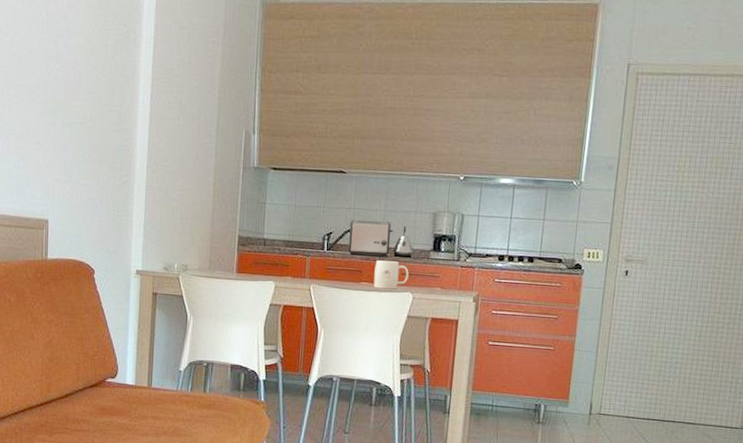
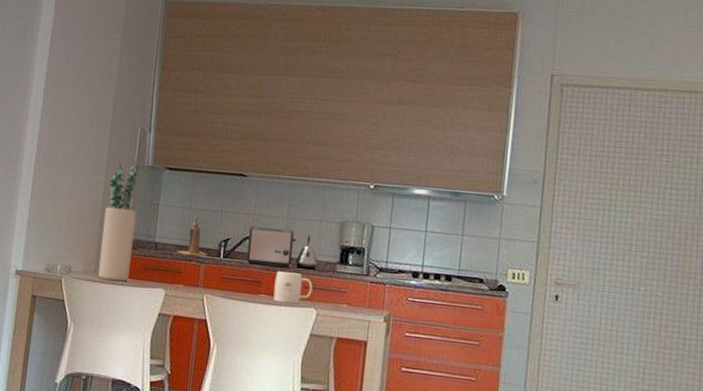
vase: none [213,162,245,277] -> present [98,161,139,282]
soap dispenser: none [284,212,313,250] -> present [177,215,208,257]

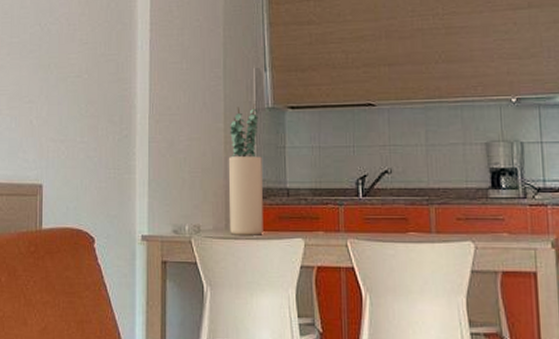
soap dispenser: present [177,215,208,257] -> none [312,154,346,199]
toaster: present [246,225,297,268] -> none [387,157,441,200]
mug: present [273,271,313,304] -> none [423,204,466,239]
kettle: present [296,236,318,271] -> none [443,162,468,200]

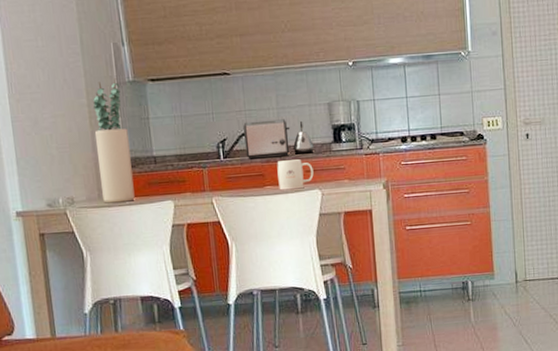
toaster: none [387,157,441,200] -> present [243,119,291,160]
mug: none [423,204,466,239] -> present [277,159,314,191]
kettle: none [443,162,468,200] -> present [293,121,314,156]

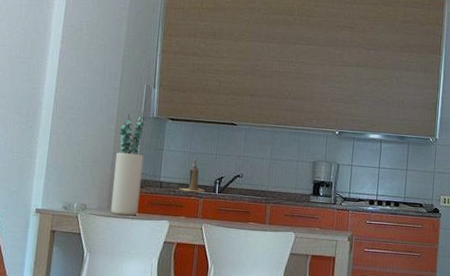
soap dispenser: none [177,122,209,164] -> present [179,158,206,193]
toaster: present [243,119,291,160] -> none [237,166,279,200]
mug: present [277,159,314,191] -> none [260,203,292,229]
kettle: present [293,121,314,156] -> none [278,173,296,202]

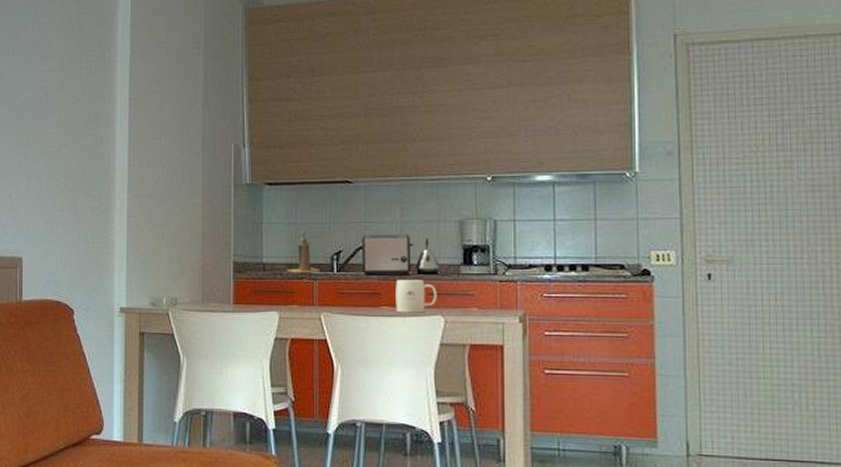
vase: present [111,113,145,216] -> none [205,180,239,308]
toaster: none [237,166,279,200] -> present [362,234,414,276]
mug: none [260,203,292,229] -> present [395,280,437,313]
kettle: none [278,173,296,202] -> present [416,238,440,276]

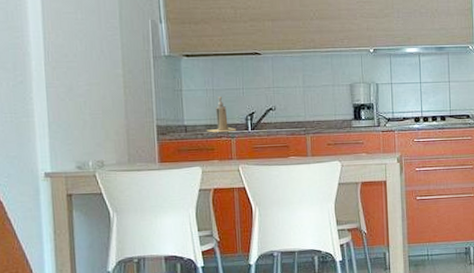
toaster: present [362,234,414,276] -> none [271,97,315,132]
mug: present [395,280,437,313] -> none [301,133,335,161]
kettle: present [416,238,440,276] -> none [317,100,336,130]

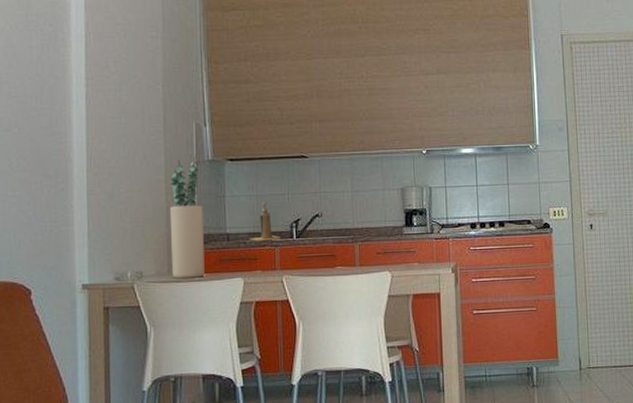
vase: none [128,52,164,168] -> present [169,156,205,279]

